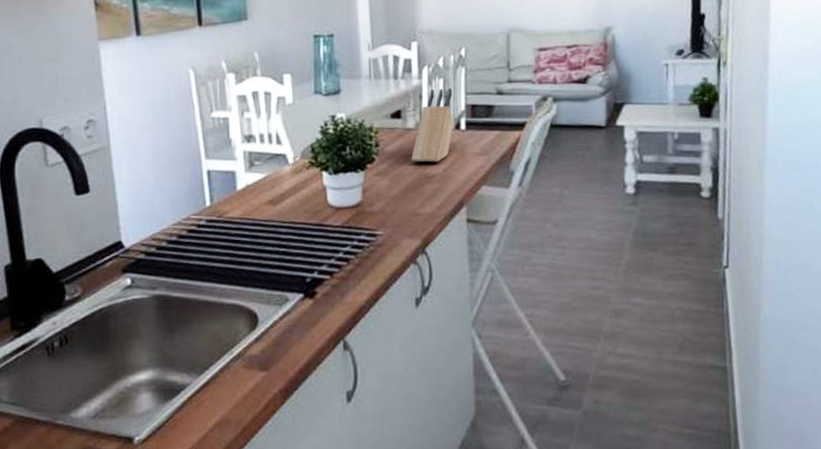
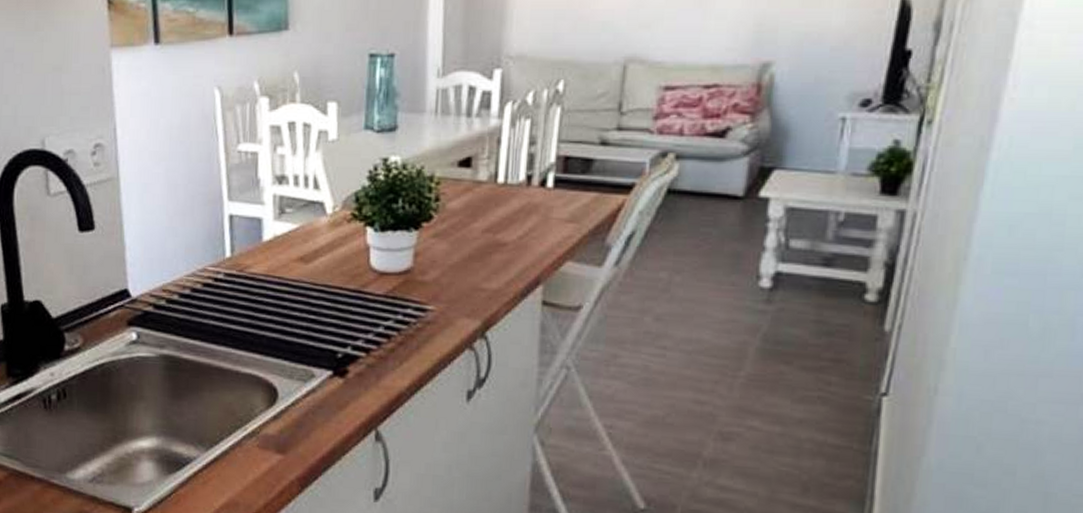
knife block: present [411,87,454,162] -> none [479,132,542,227]

